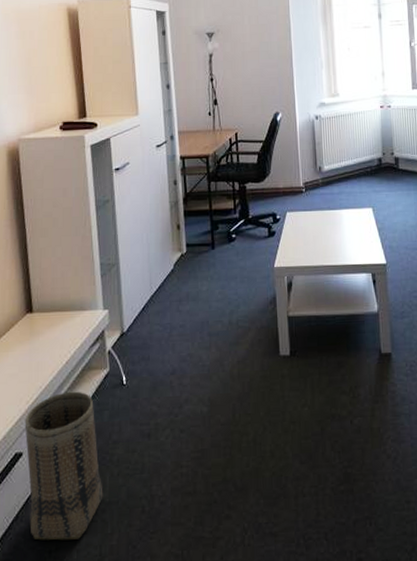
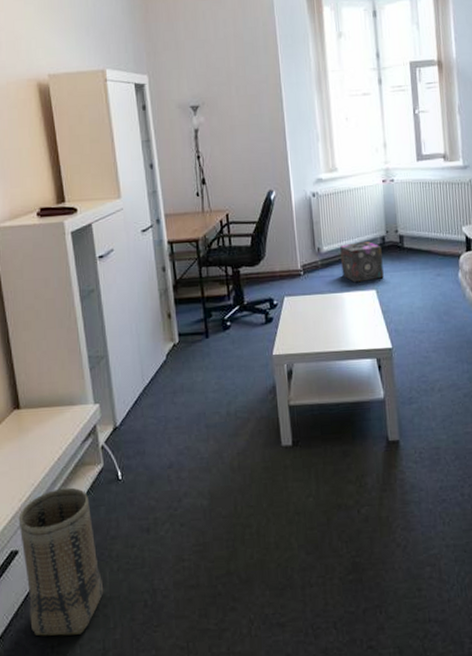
speaker: none [340,162,380,201] -> present [340,242,384,283]

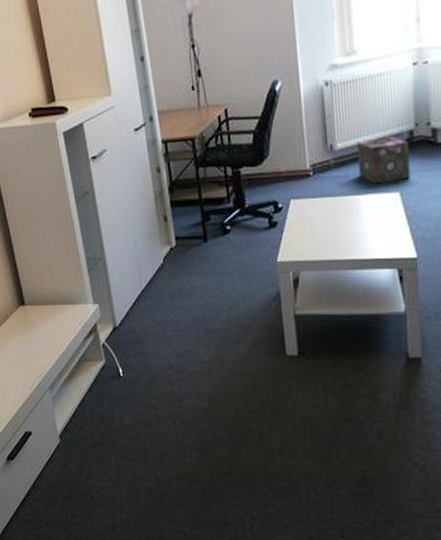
basket: present [18,487,104,636] -> none [30,380,111,510]

